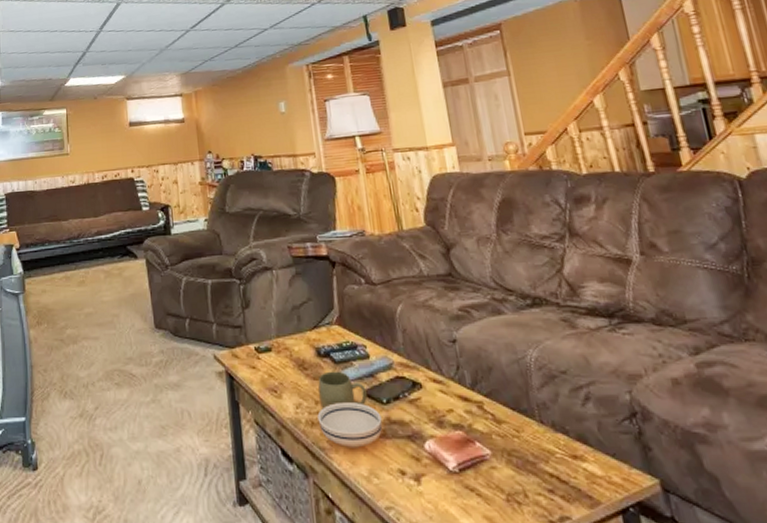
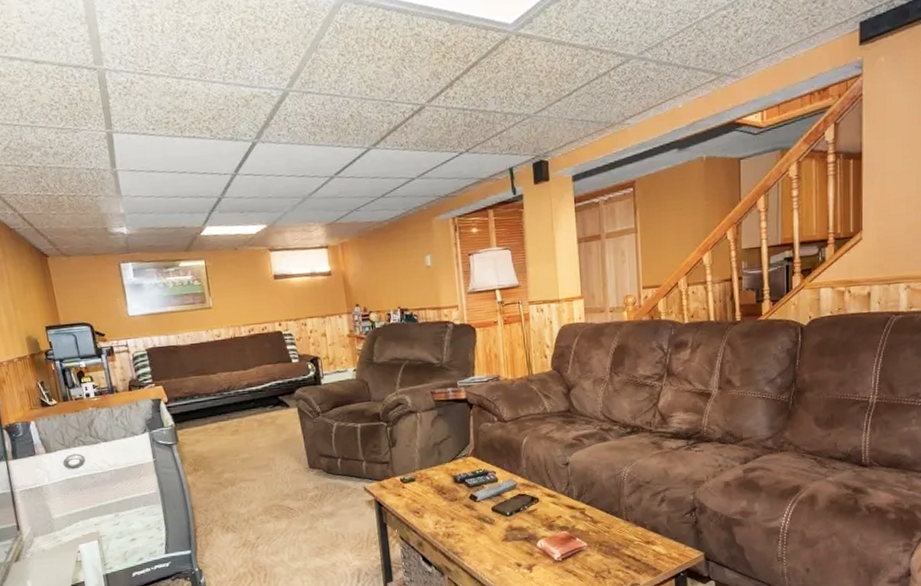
mug: present [317,371,367,409] -> none [453,493,494,524]
bowl: present [317,401,383,448] -> none [453,516,506,551]

